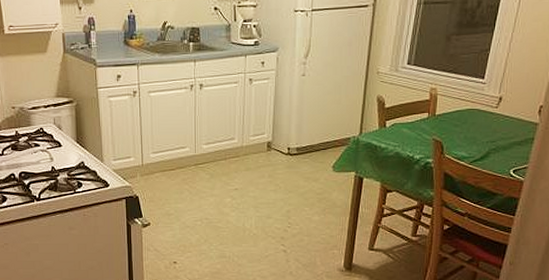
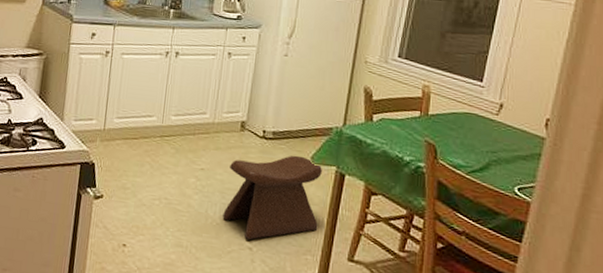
stool: none [258,166,343,244] -> present [223,155,322,240]

